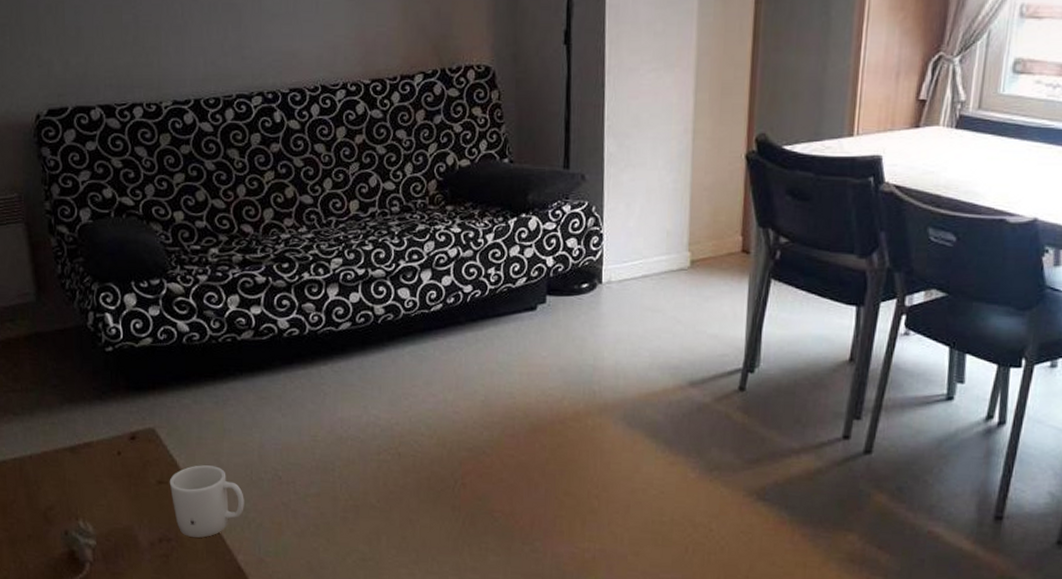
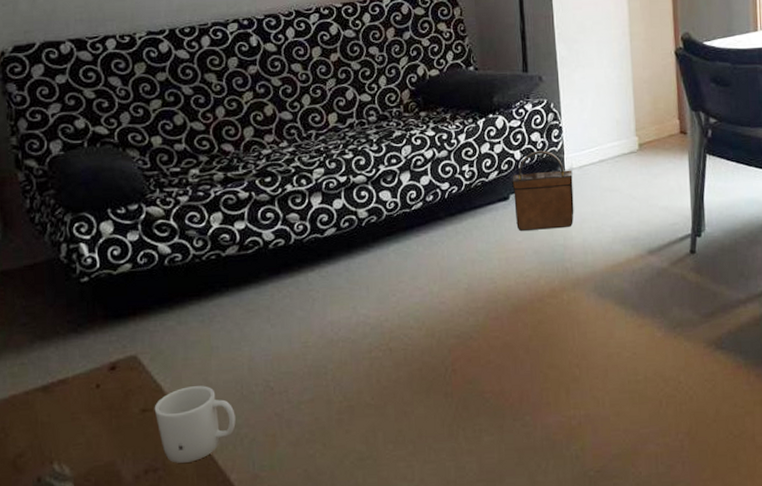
handbag: none [541,259,610,348] -> present [512,150,574,231]

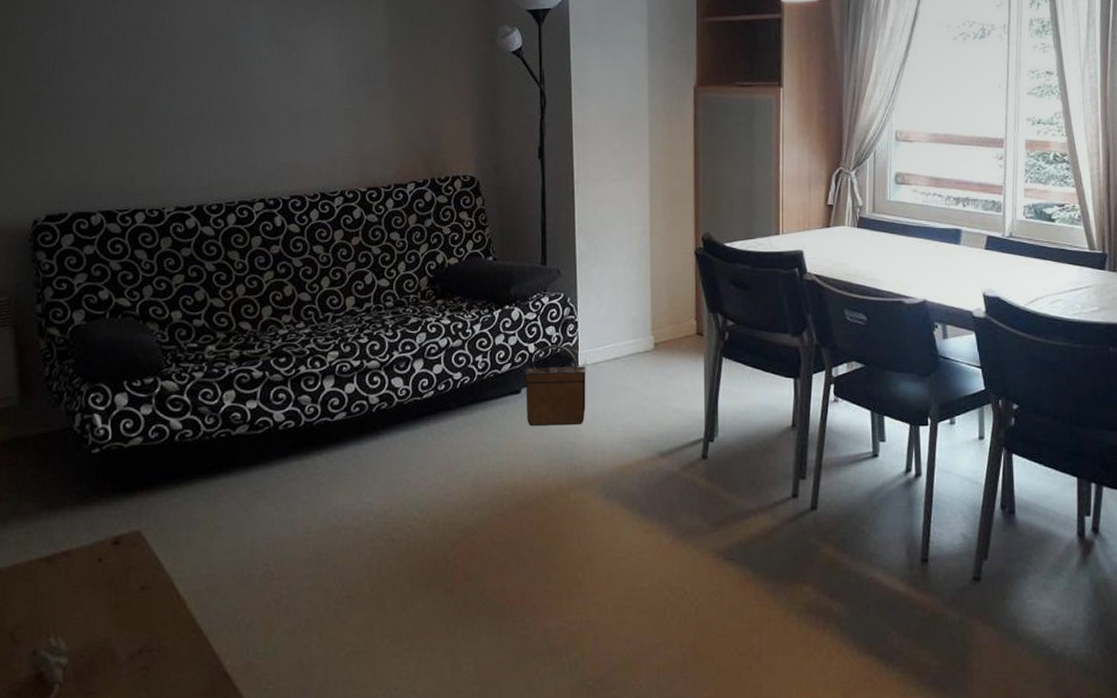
mug: present [154,385,236,463] -> none [153,566,234,645]

